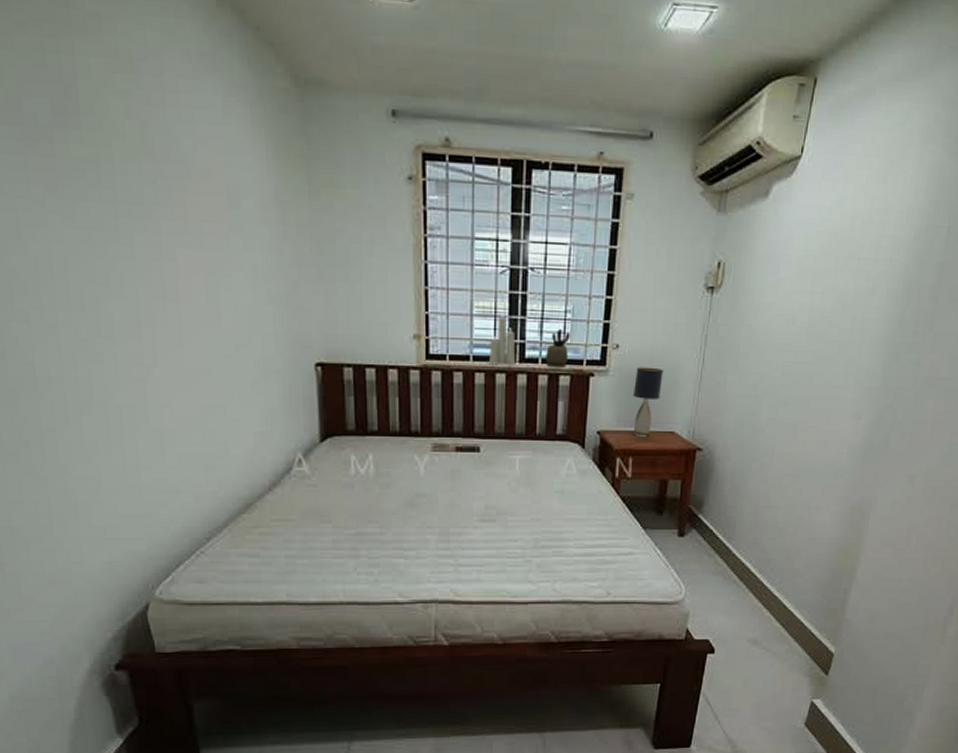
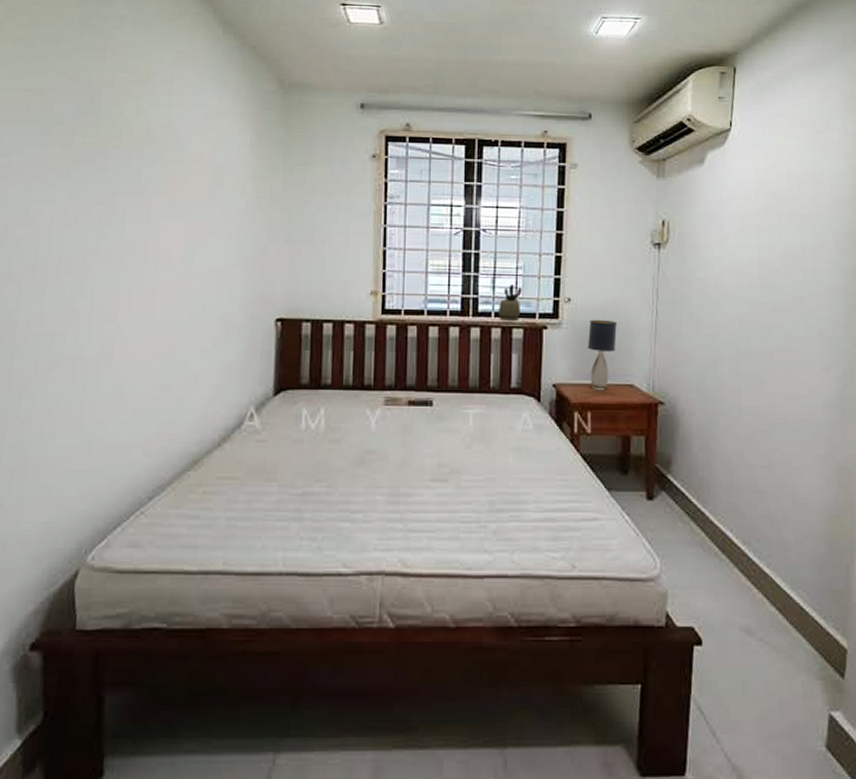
candle: present [488,310,516,366] -> none [442,267,469,320]

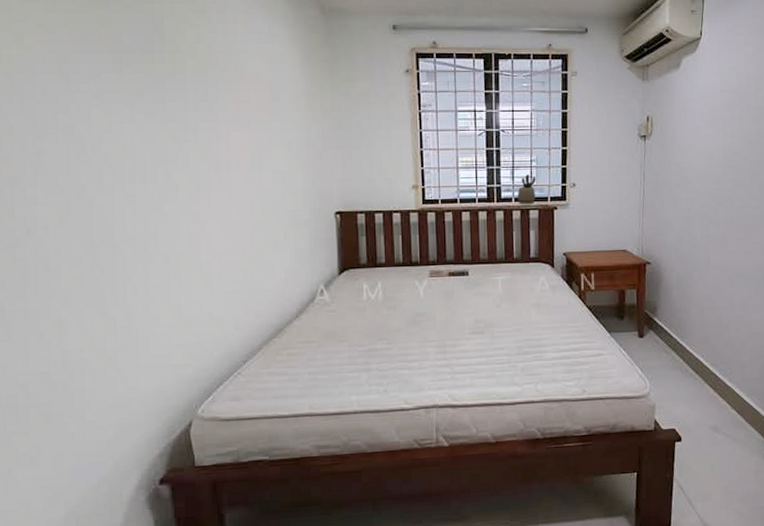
table lamp: present [587,319,618,391] -> none [589,199,613,257]

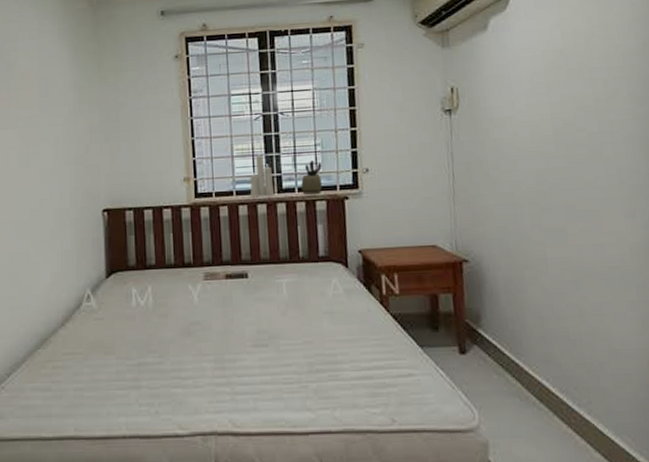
candle: none [472,163,494,205] -> present [249,150,275,198]

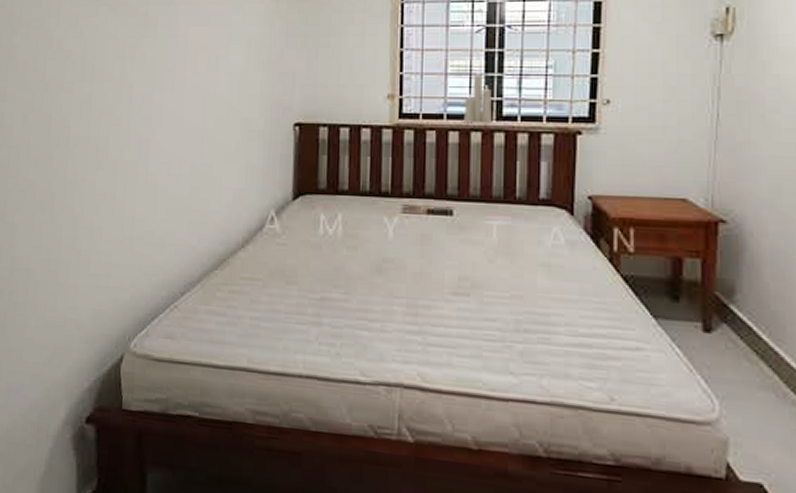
potted cactus: present [301,161,322,196] -> none [525,85,552,127]

